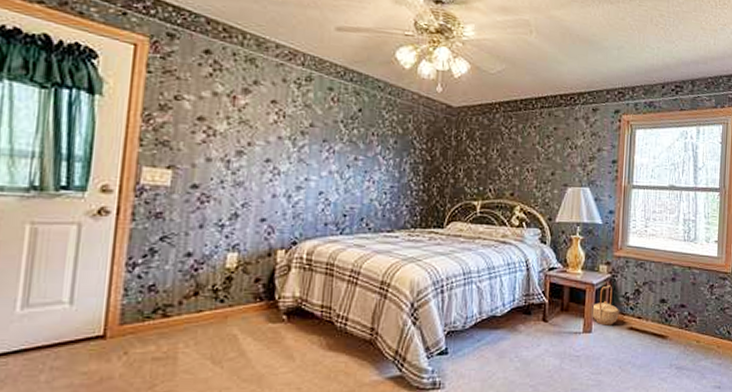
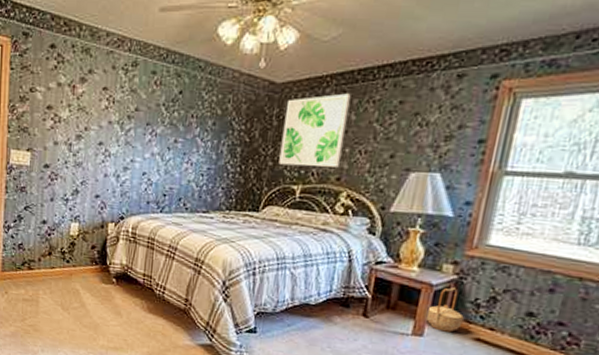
wall art: none [459,119,517,184] -> present [278,93,351,168]

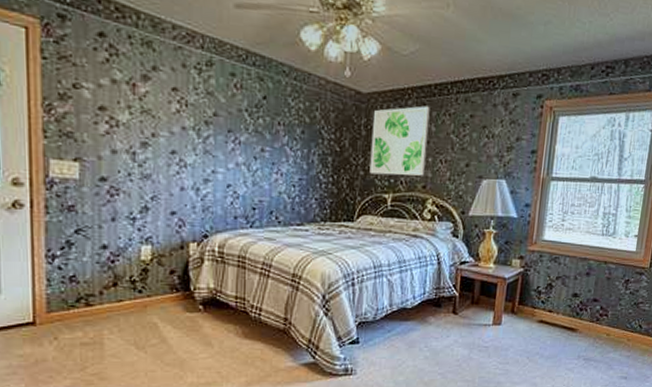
basket: present [425,286,464,333] -> none [501,278,530,318]

